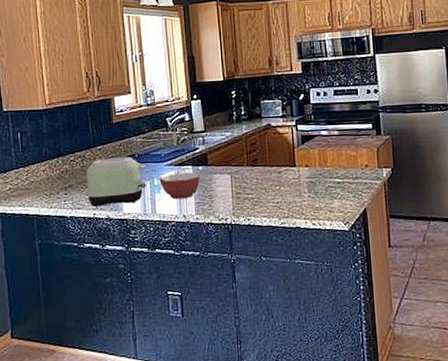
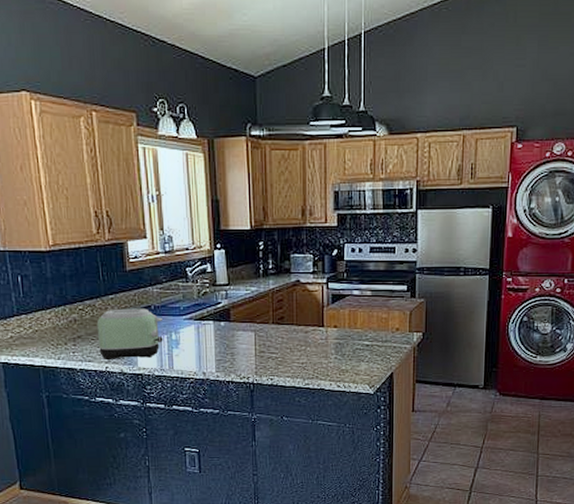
bowl: present [159,172,201,200] -> none [177,327,223,356]

